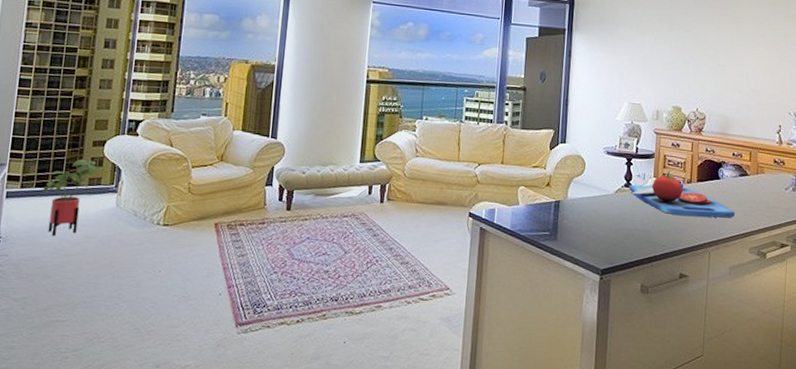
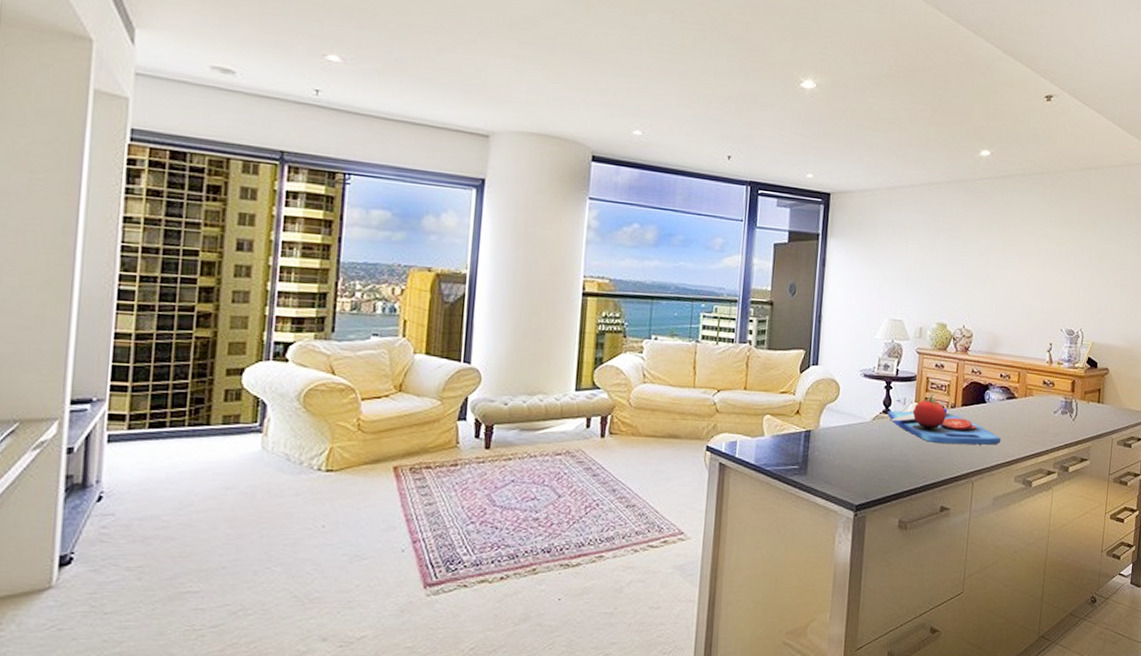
house plant: present [43,159,103,237] -> none [159,392,242,489]

